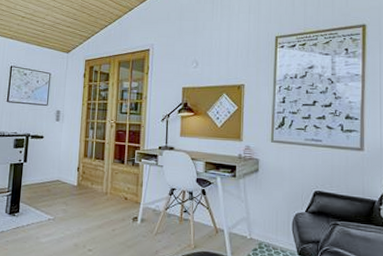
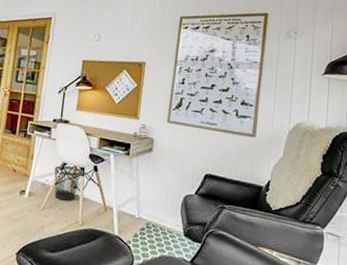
wastebasket: none [163,191,190,225] -> present [54,165,82,201]

